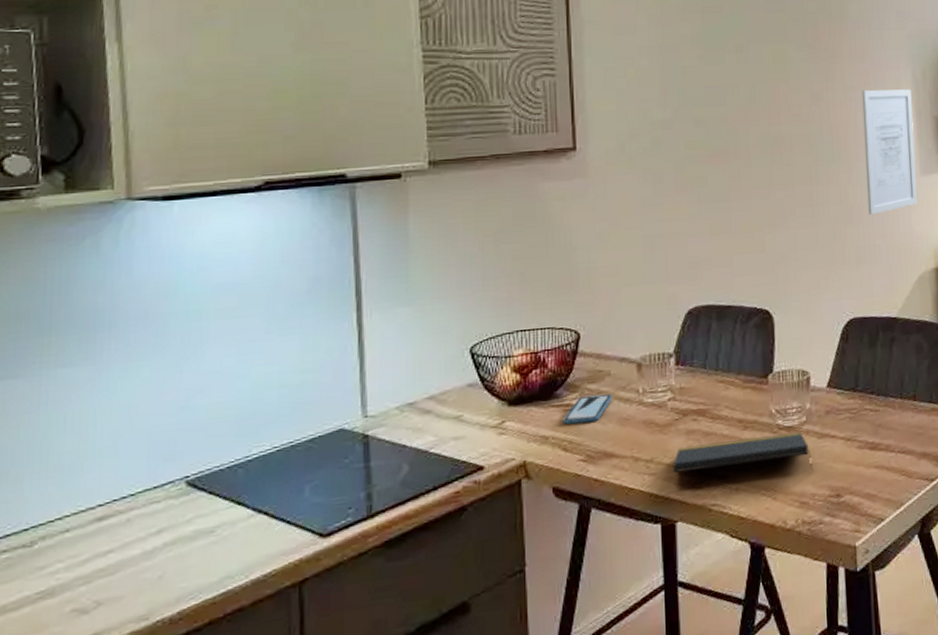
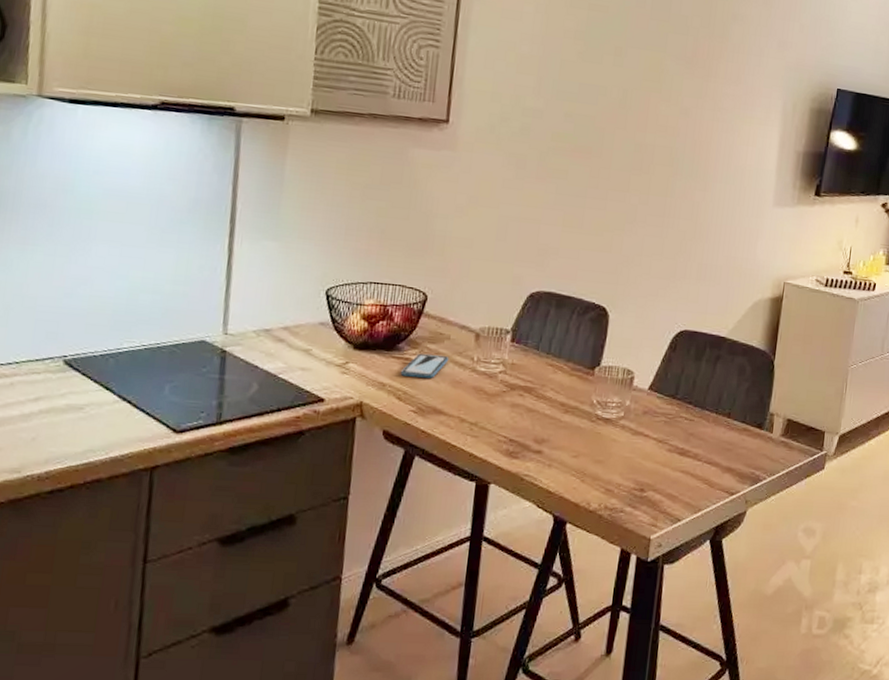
notepad: present [672,432,812,473] -> none [493,417,623,463]
wall art: present [861,89,917,215] -> none [716,114,779,236]

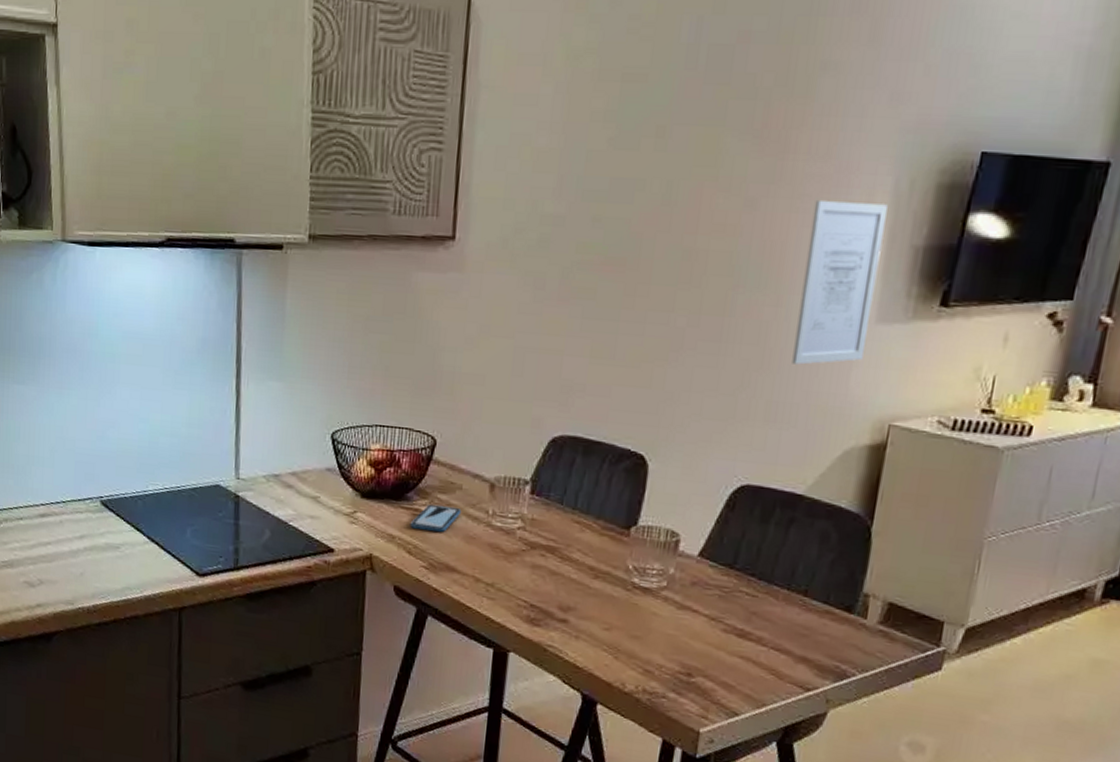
wall art: none [716,114,779,236] -> present [792,201,888,365]

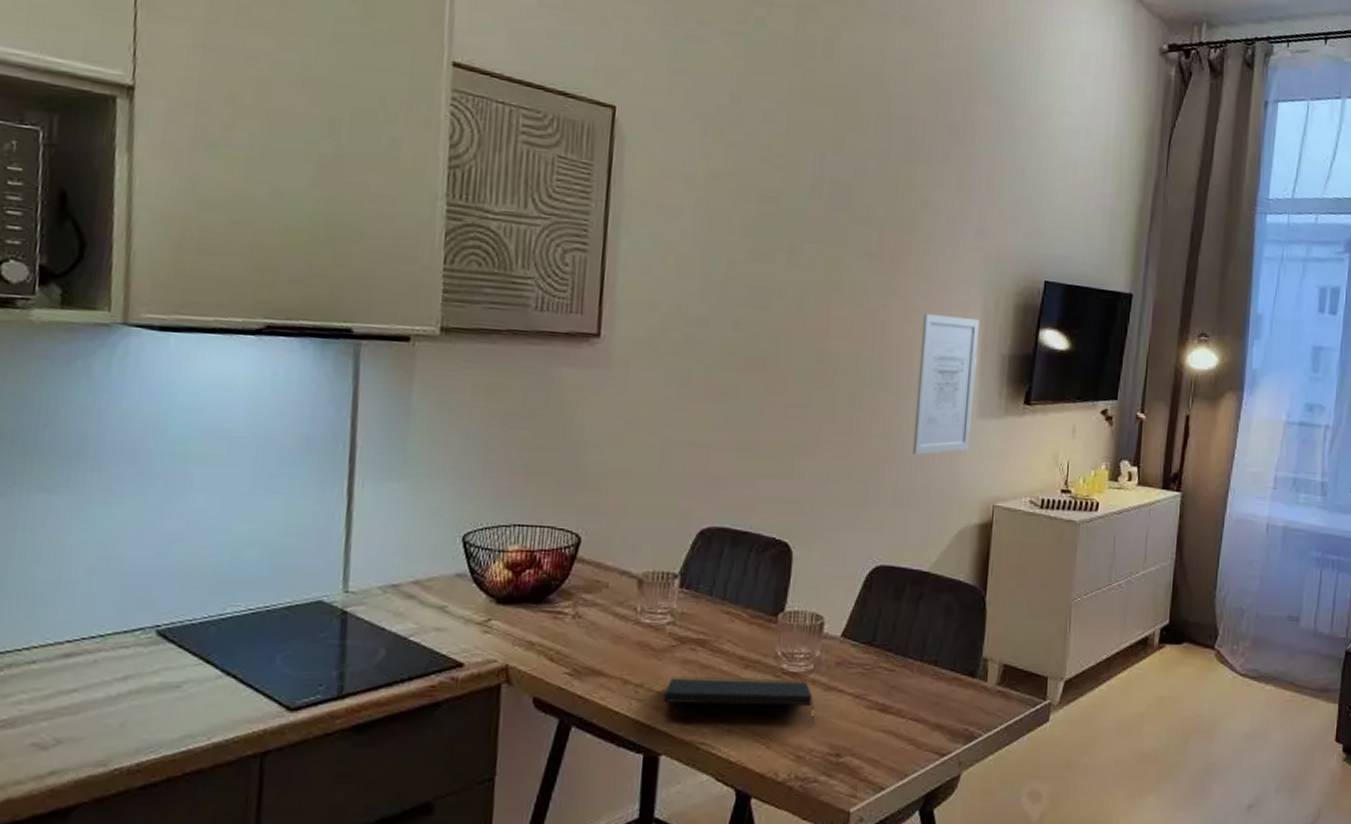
smartphone: present [410,504,462,533] -> none [551,605,609,635]
notepad: none [512,579,666,640] -> present [662,676,814,724]

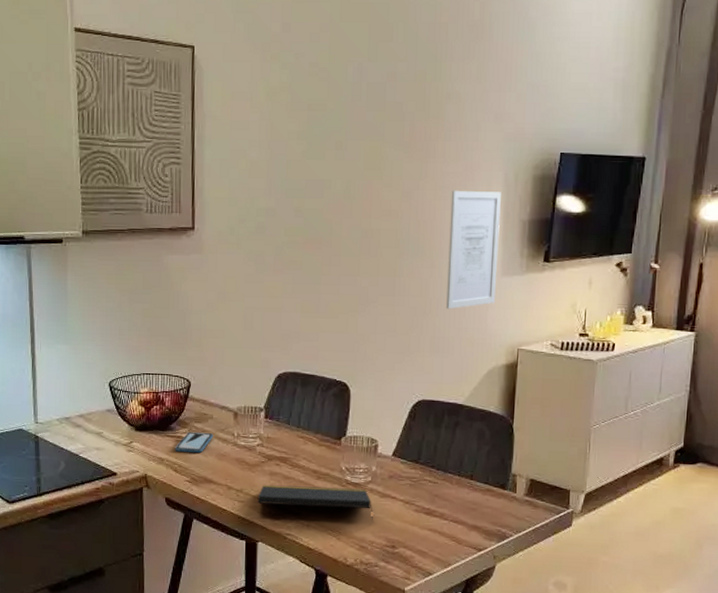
smartphone: none [551,605,609,635] -> present [174,431,214,454]

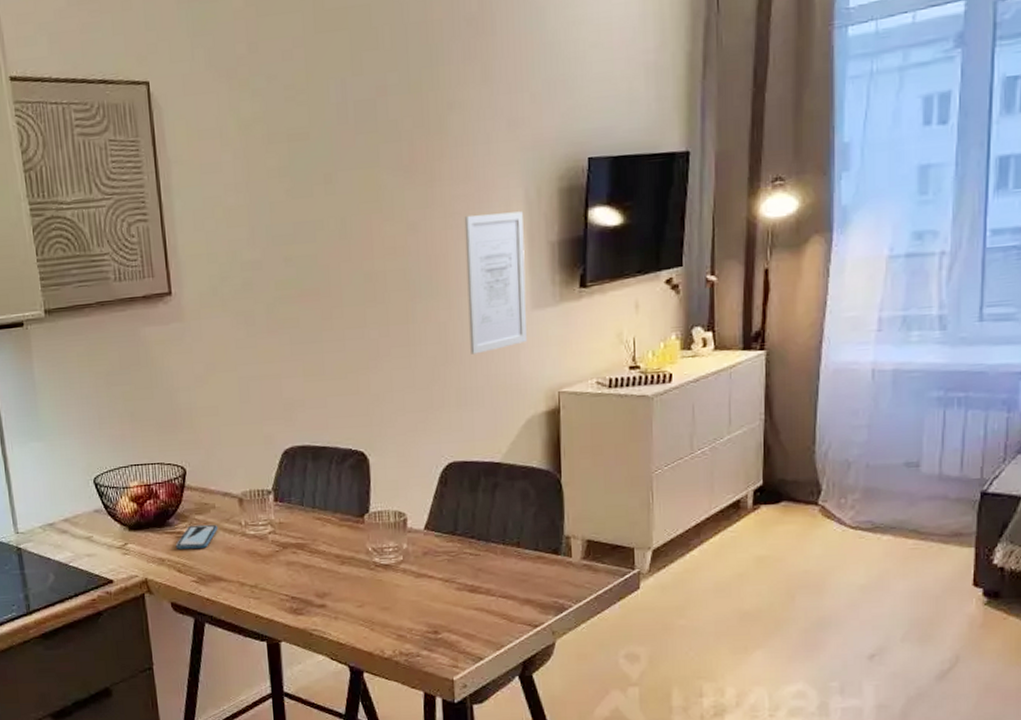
notepad: present [257,484,373,522] -> none [275,570,410,607]

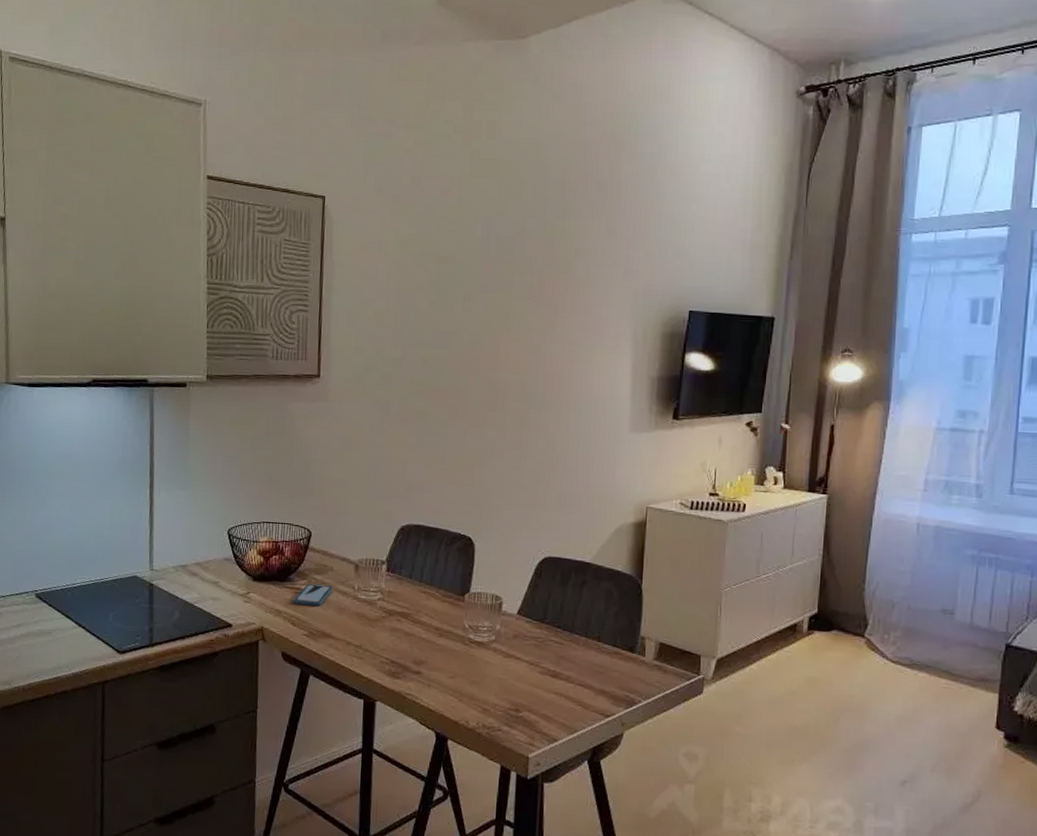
wall art: present [464,211,527,354] -> none [574,346,630,465]

